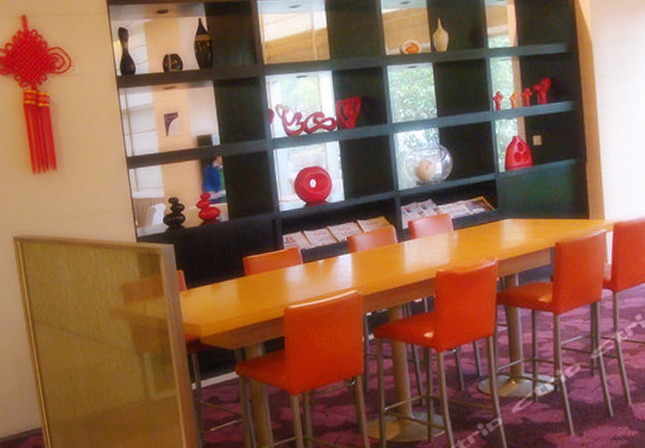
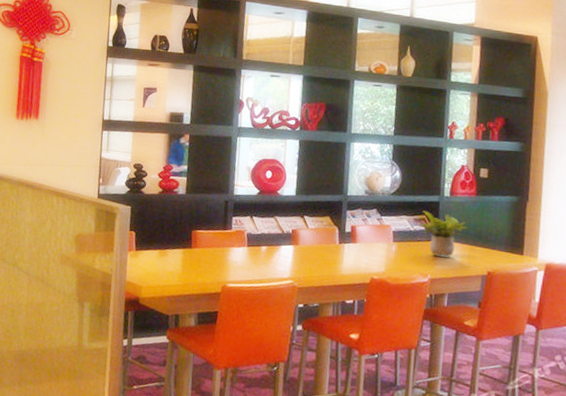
potted plant: none [477,191,530,236] -> present [418,210,469,256]

